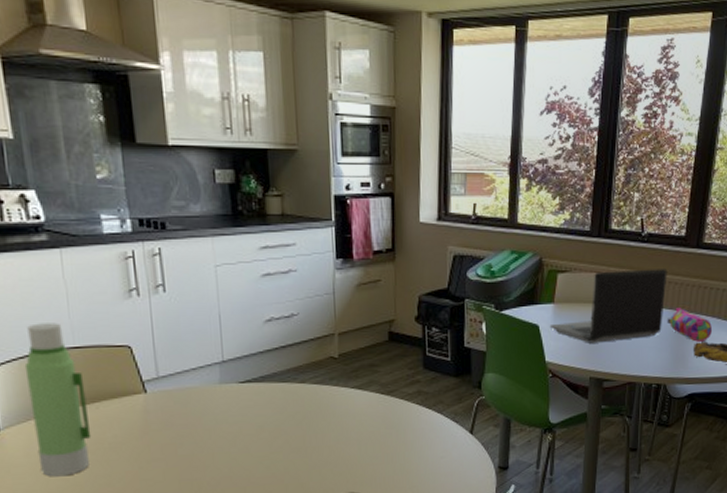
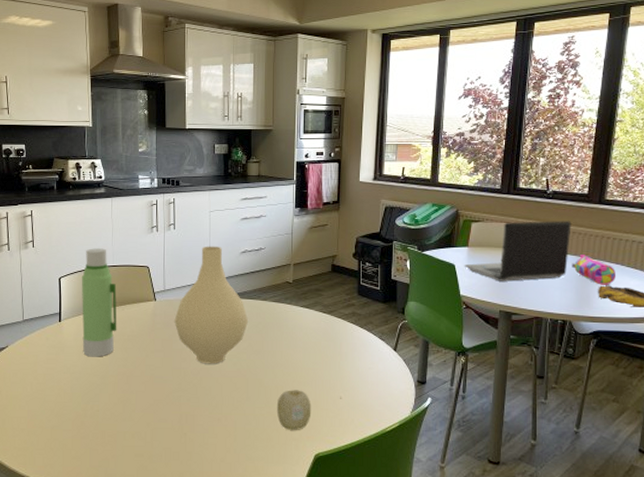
vase: none [176,313,282,472] -> present [174,246,248,364]

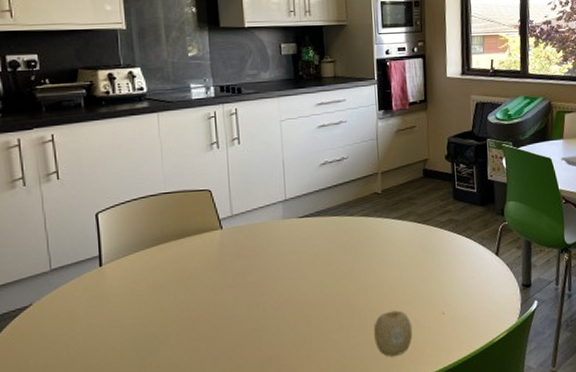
water bottle: present [81,248,117,357] -> none [125,173,176,304]
vase: present [174,246,248,364] -> none [246,159,334,296]

